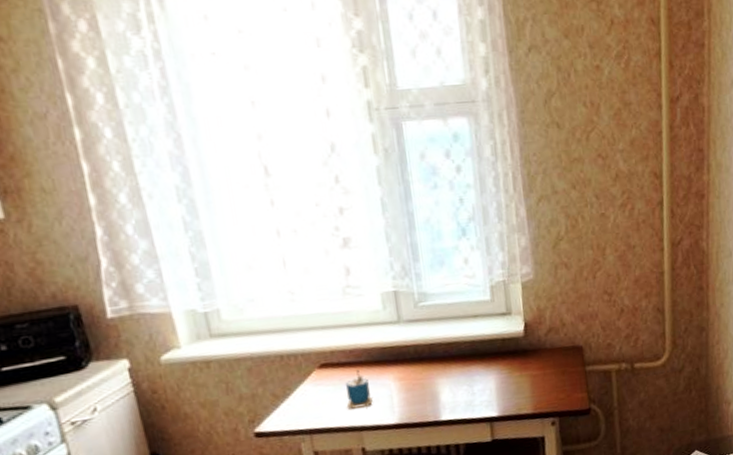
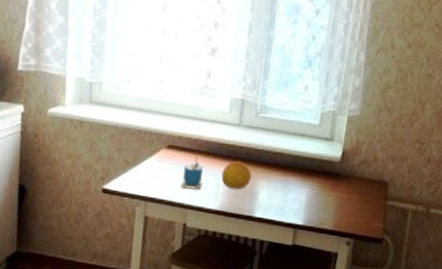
fruit: none [391,362,428,396] -> present [221,160,252,189]

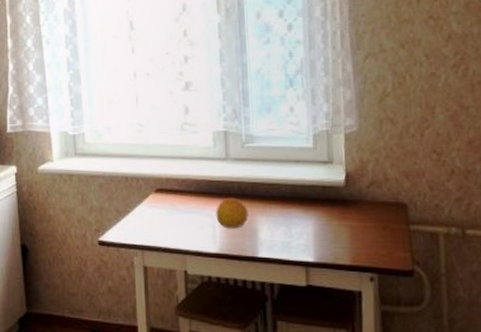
cup: present [181,157,203,190] -> none [175,198,197,233]

